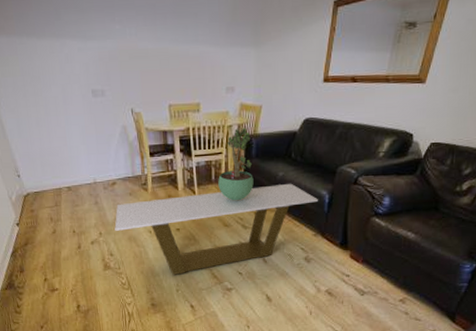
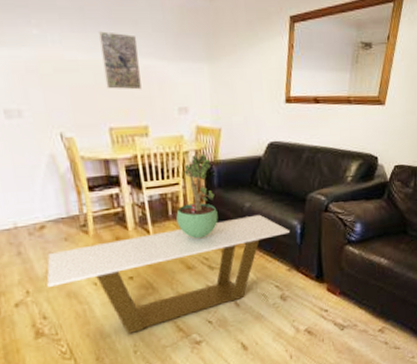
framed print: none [166,24,197,73] -> present [99,31,142,90]

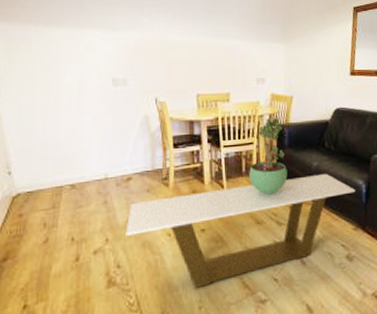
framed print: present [99,31,142,90] -> none [196,19,227,64]

